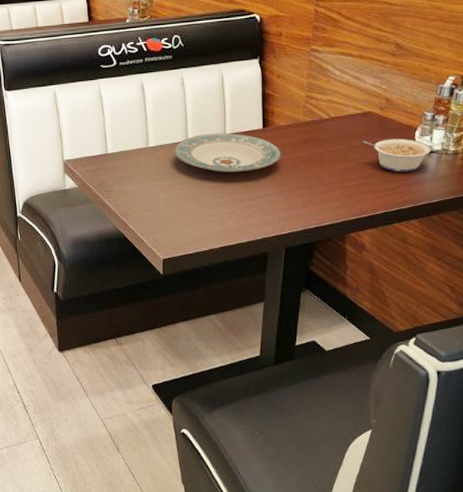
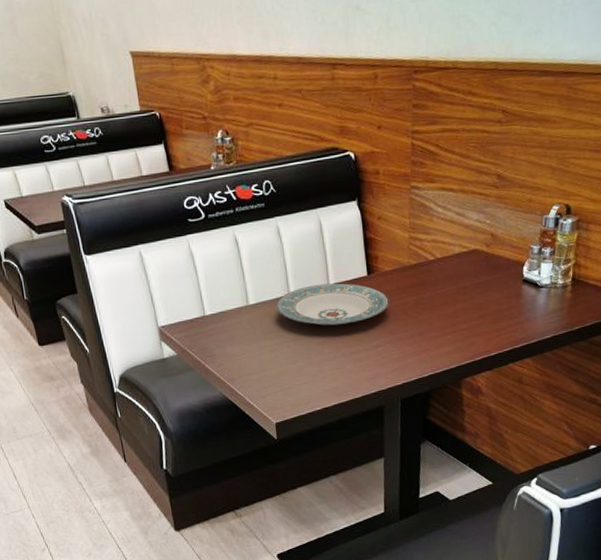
legume: present [363,139,431,172] -> none [471,275,540,311]

